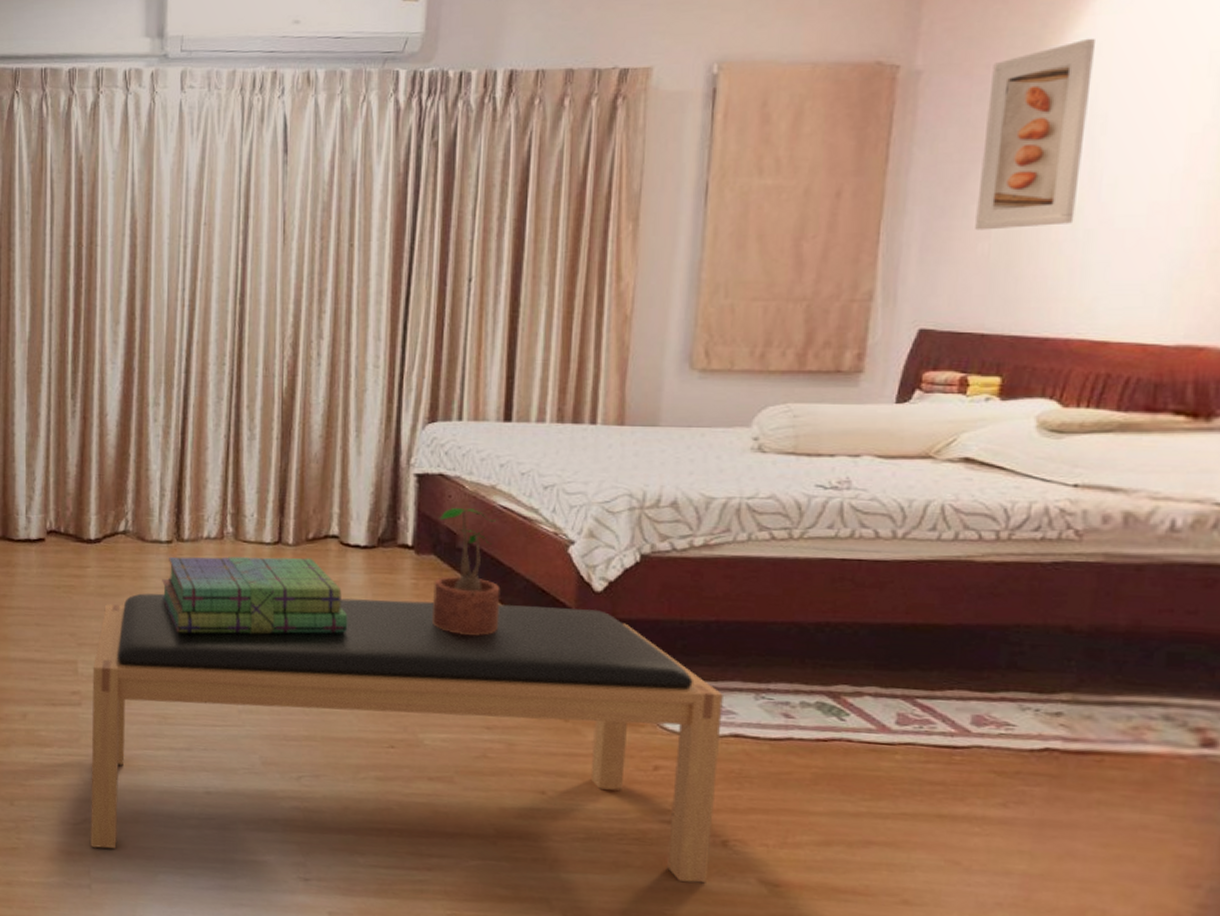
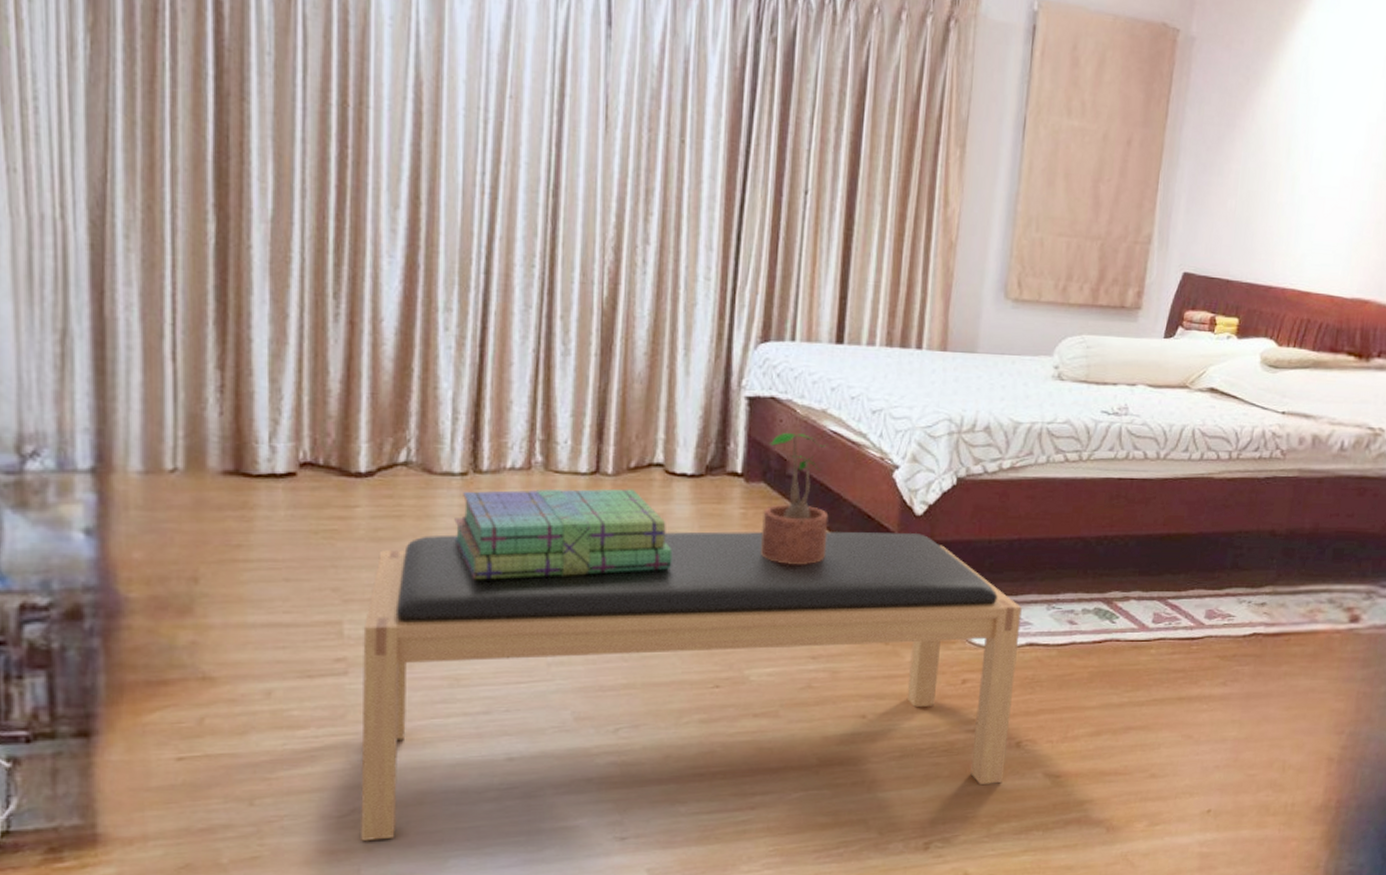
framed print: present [975,38,1095,231] -> none [1227,30,1314,190]

